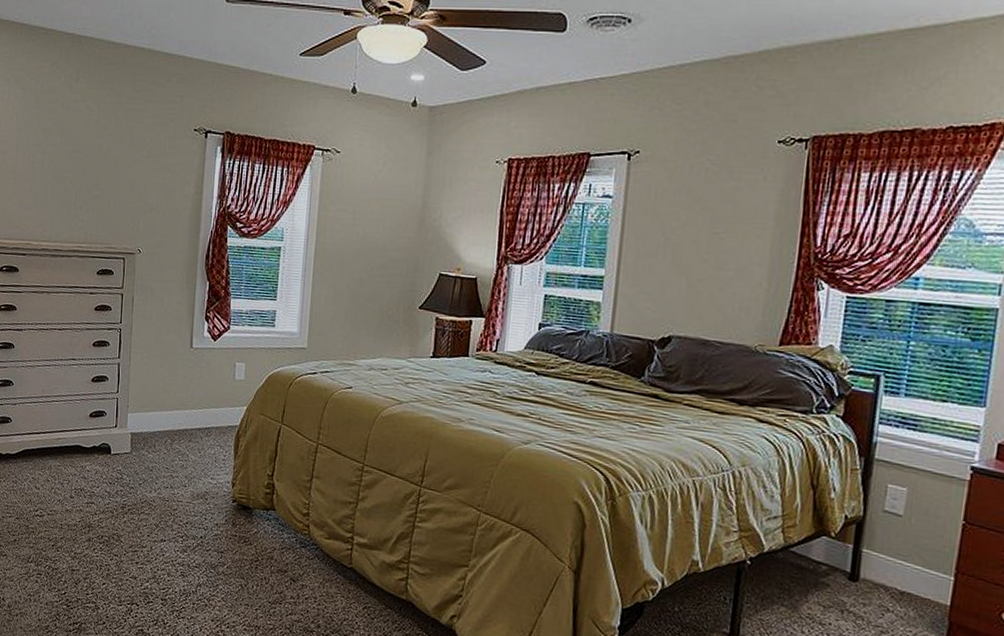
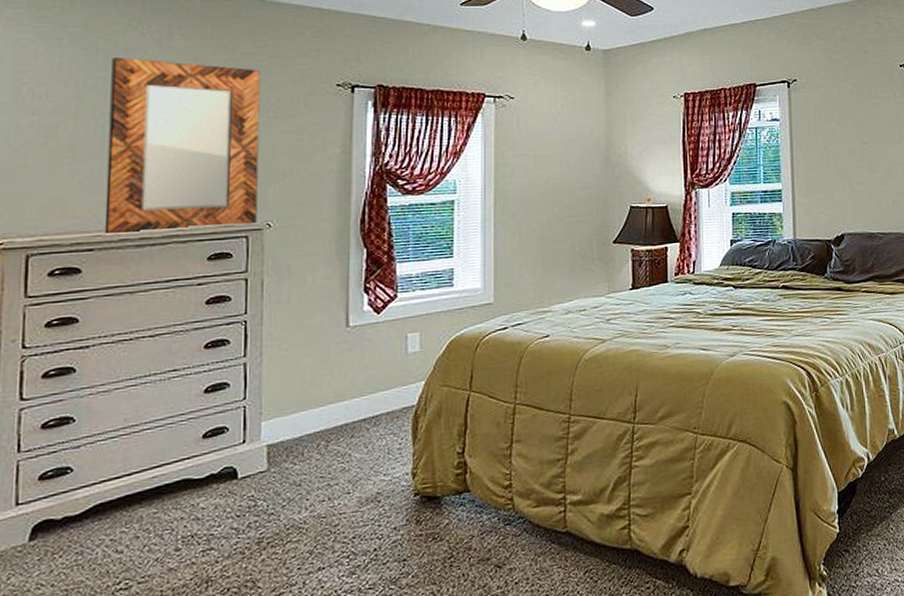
home mirror: none [32,97,139,247] -> present [104,58,261,236]

